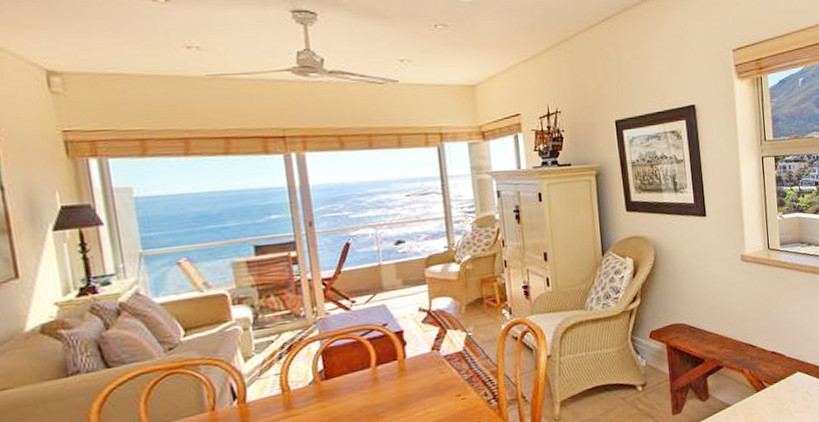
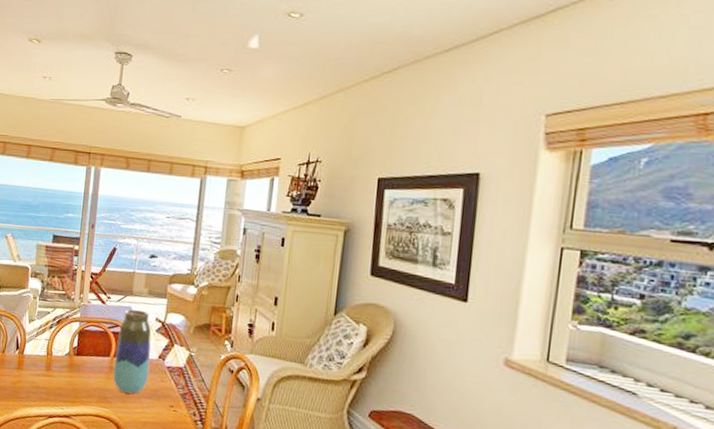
vase: none [375,304,425,401] -> present [113,309,152,394]

